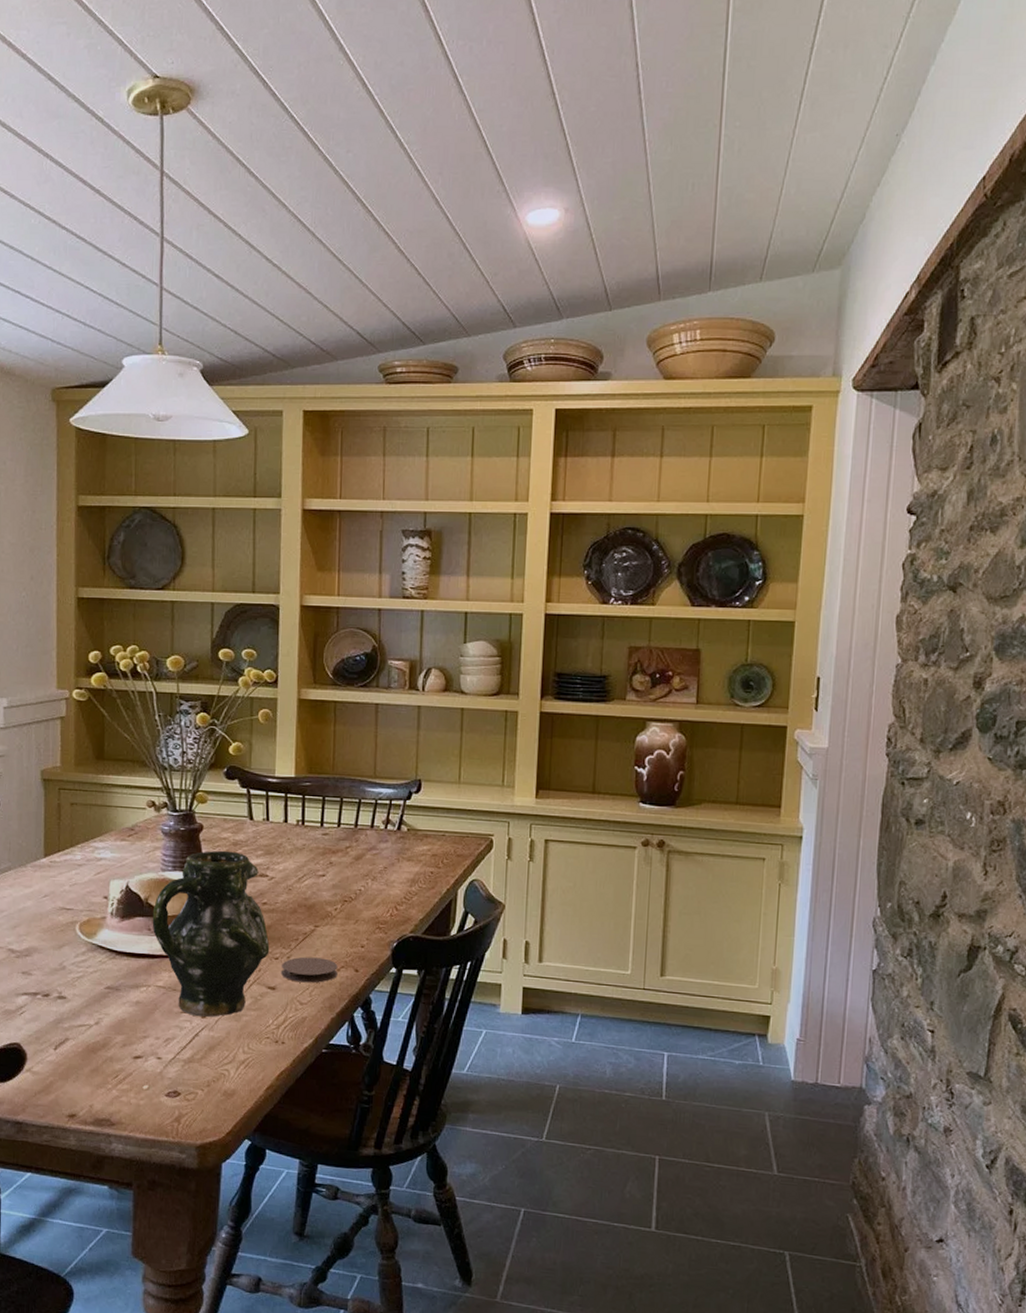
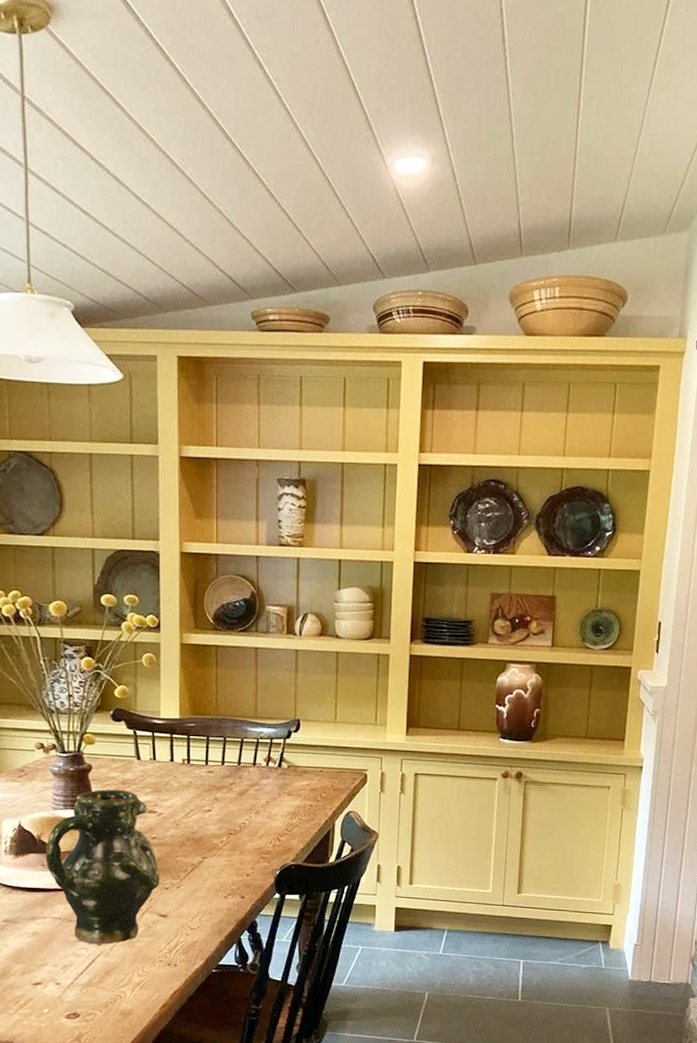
coaster: present [281,956,338,983] -> none [172,886,225,910]

